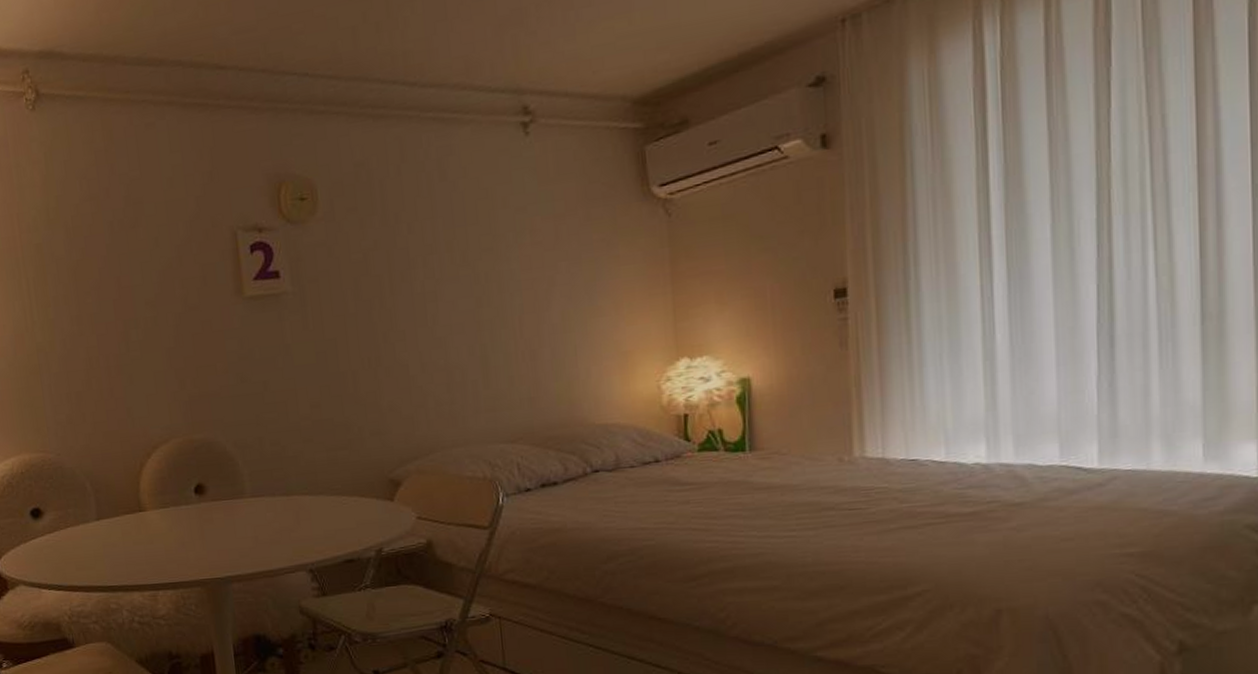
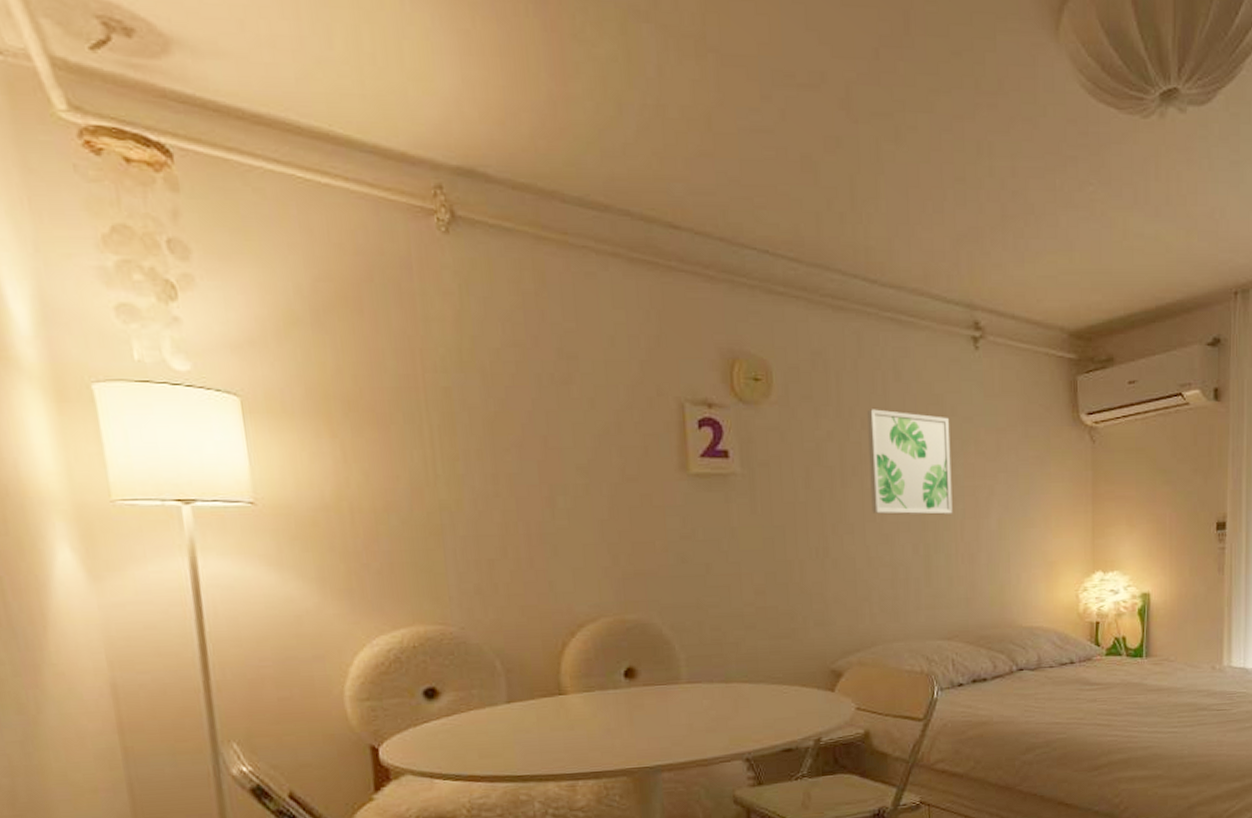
wall art: none [413,210,510,318] -> present [867,409,953,515]

